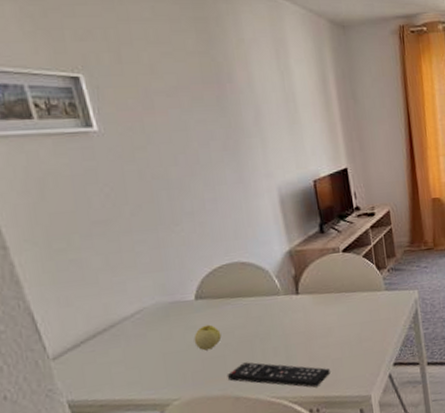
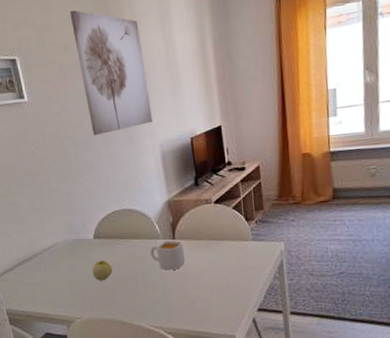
wall art: none [156,25,268,175] -> present [69,10,152,135]
remote control: present [227,362,330,388] -> none [116,294,200,322]
mug: none [269,295,312,330] -> present [150,240,186,270]

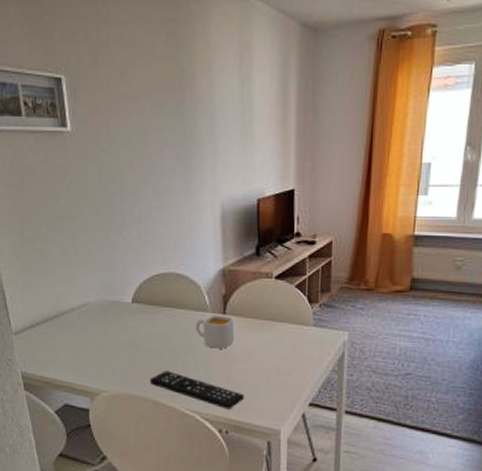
wall art: present [69,10,152,135] -> none [132,28,216,182]
apple: present [92,260,113,281] -> none [126,328,150,352]
remote control: none [116,294,200,322] -> present [149,371,244,409]

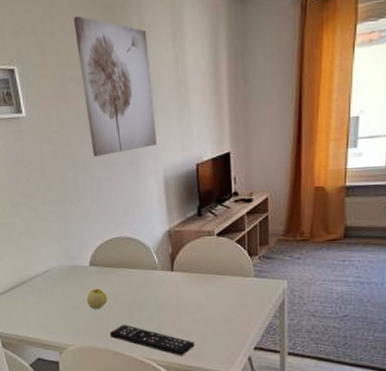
apple: none [126,328,150,352] -> present [86,288,108,310]
wall art: none [132,28,216,182] -> present [73,16,157,156]
mug: present [195,315,235,349] -> none [147,272,183,303]

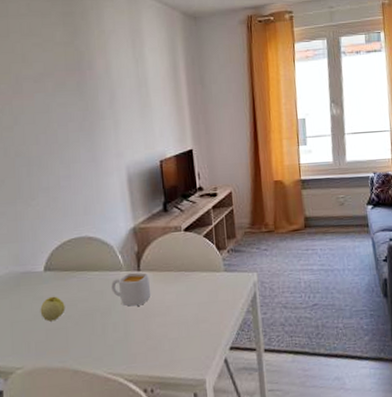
wall art: present [73,16,157,156] -> none [30,20,119,154]
remote control: present [109,324,195,356] -> none [67,336,166,367]
mug: none [147,272,183,303] -> present [111,272,151,306]

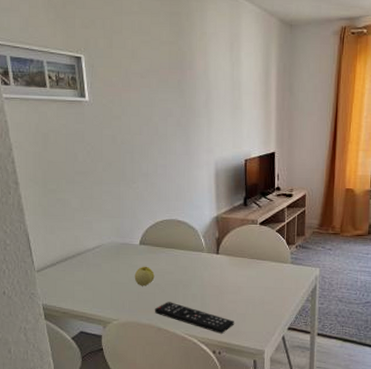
remote control: none [67,336,166,367] -> present [154,302,234,334]
mug: present [111,272,151,306] -> none [193,254,227,283]

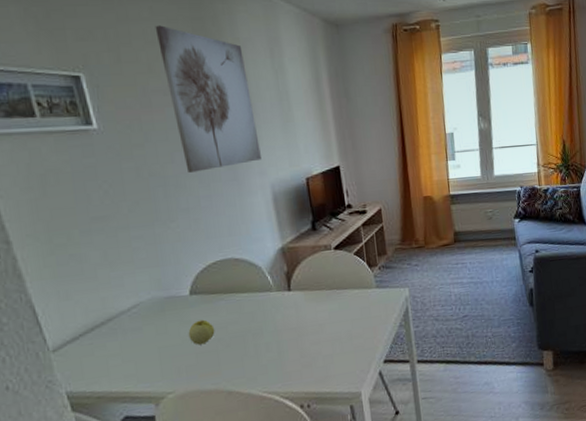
wall art: none [141,18,211,144] -> present [155,25,261,173]
remote control: present [154,302,234,334] -> none [220,357,321,384]

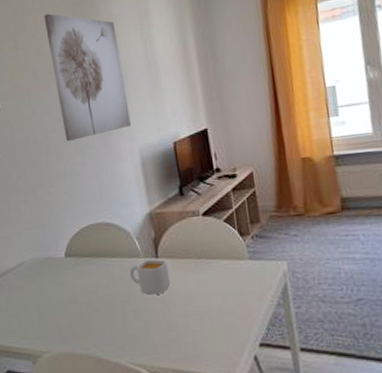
apple: present [188,319,215,345] -> none [62,282,86,307]
mug: none [261,292,304,326] -> present [129,259,171,295]

